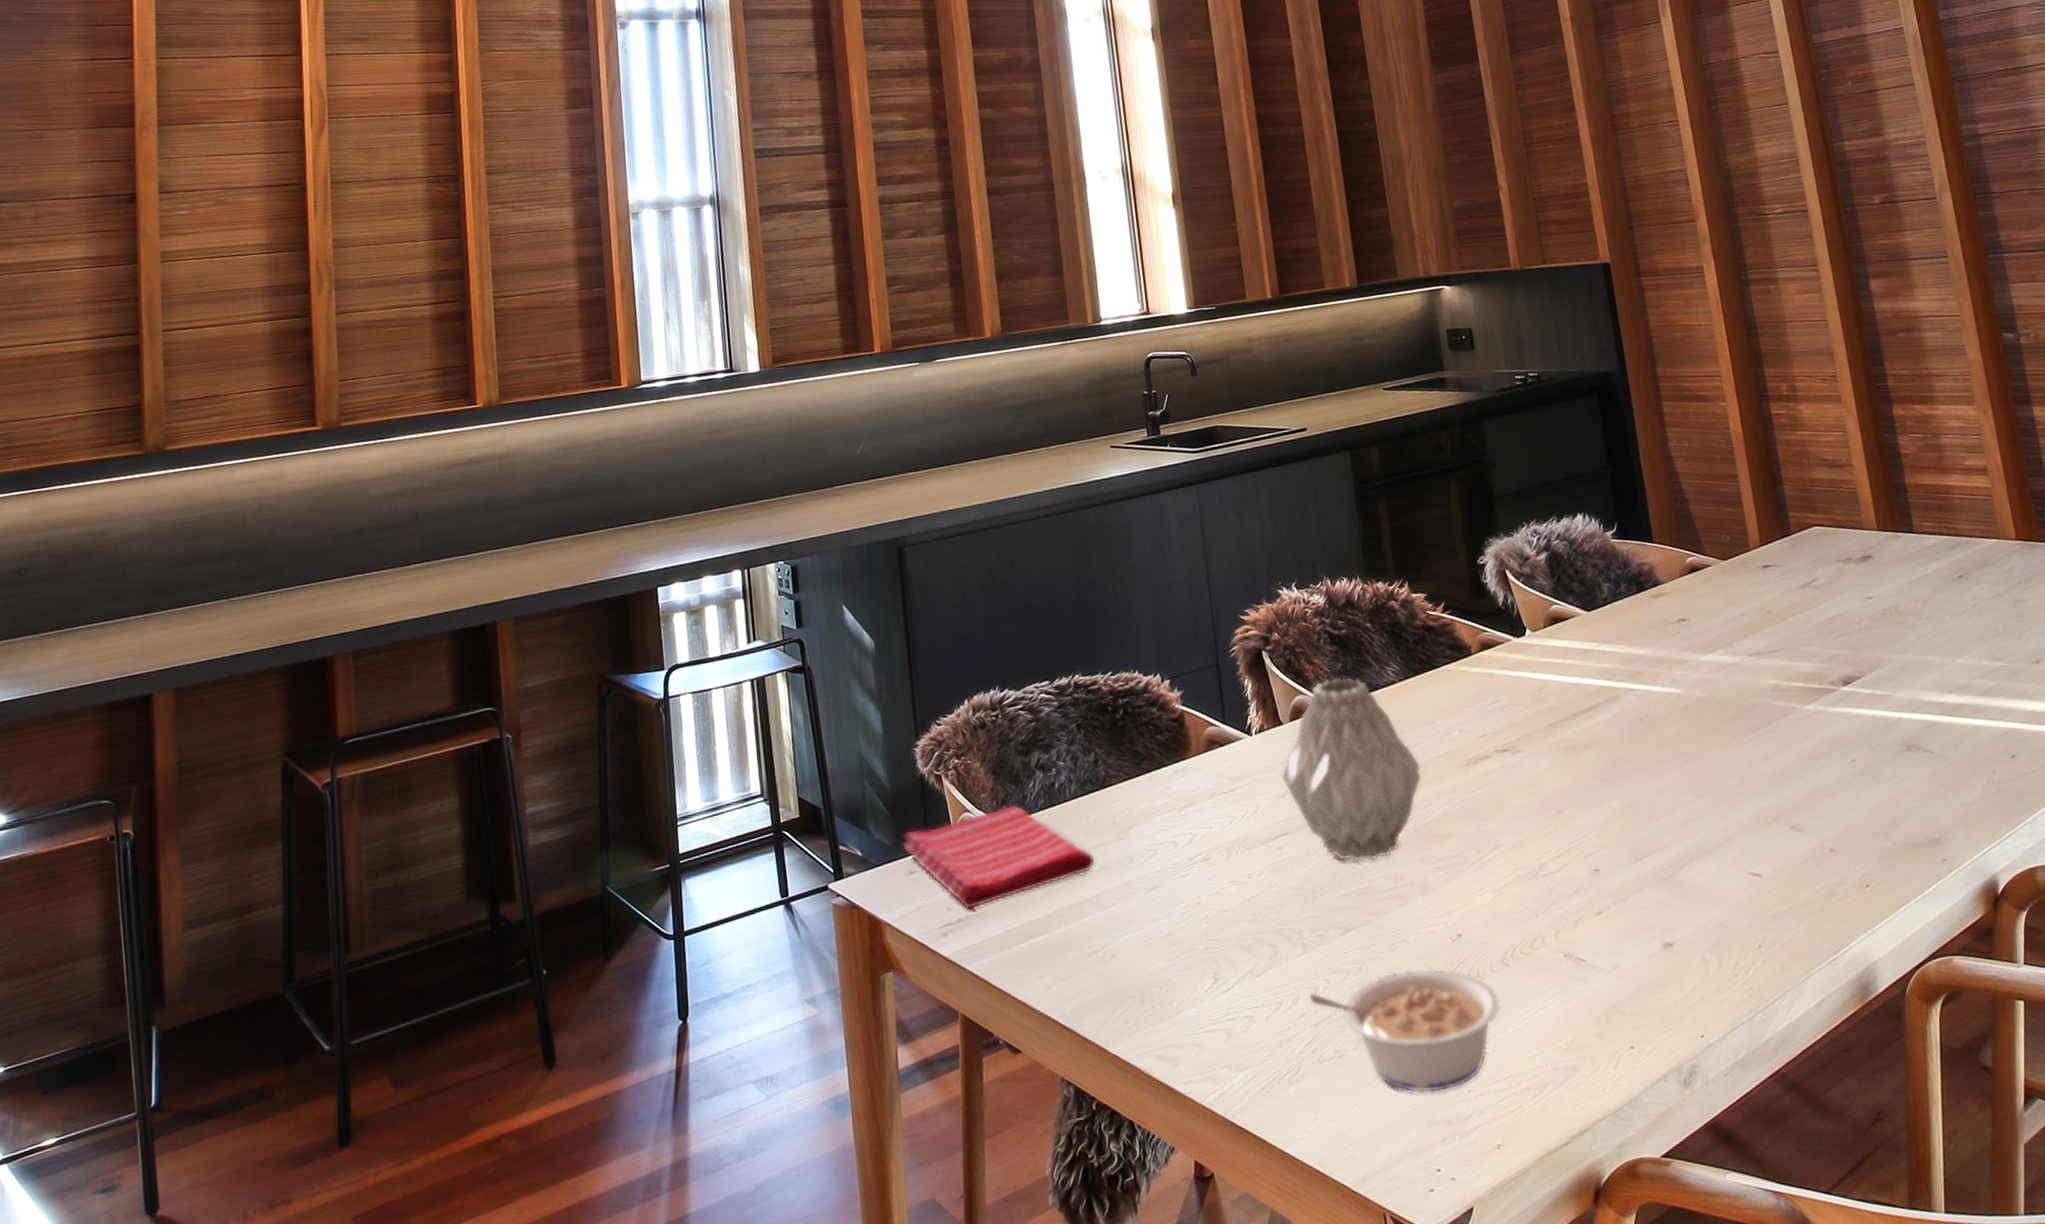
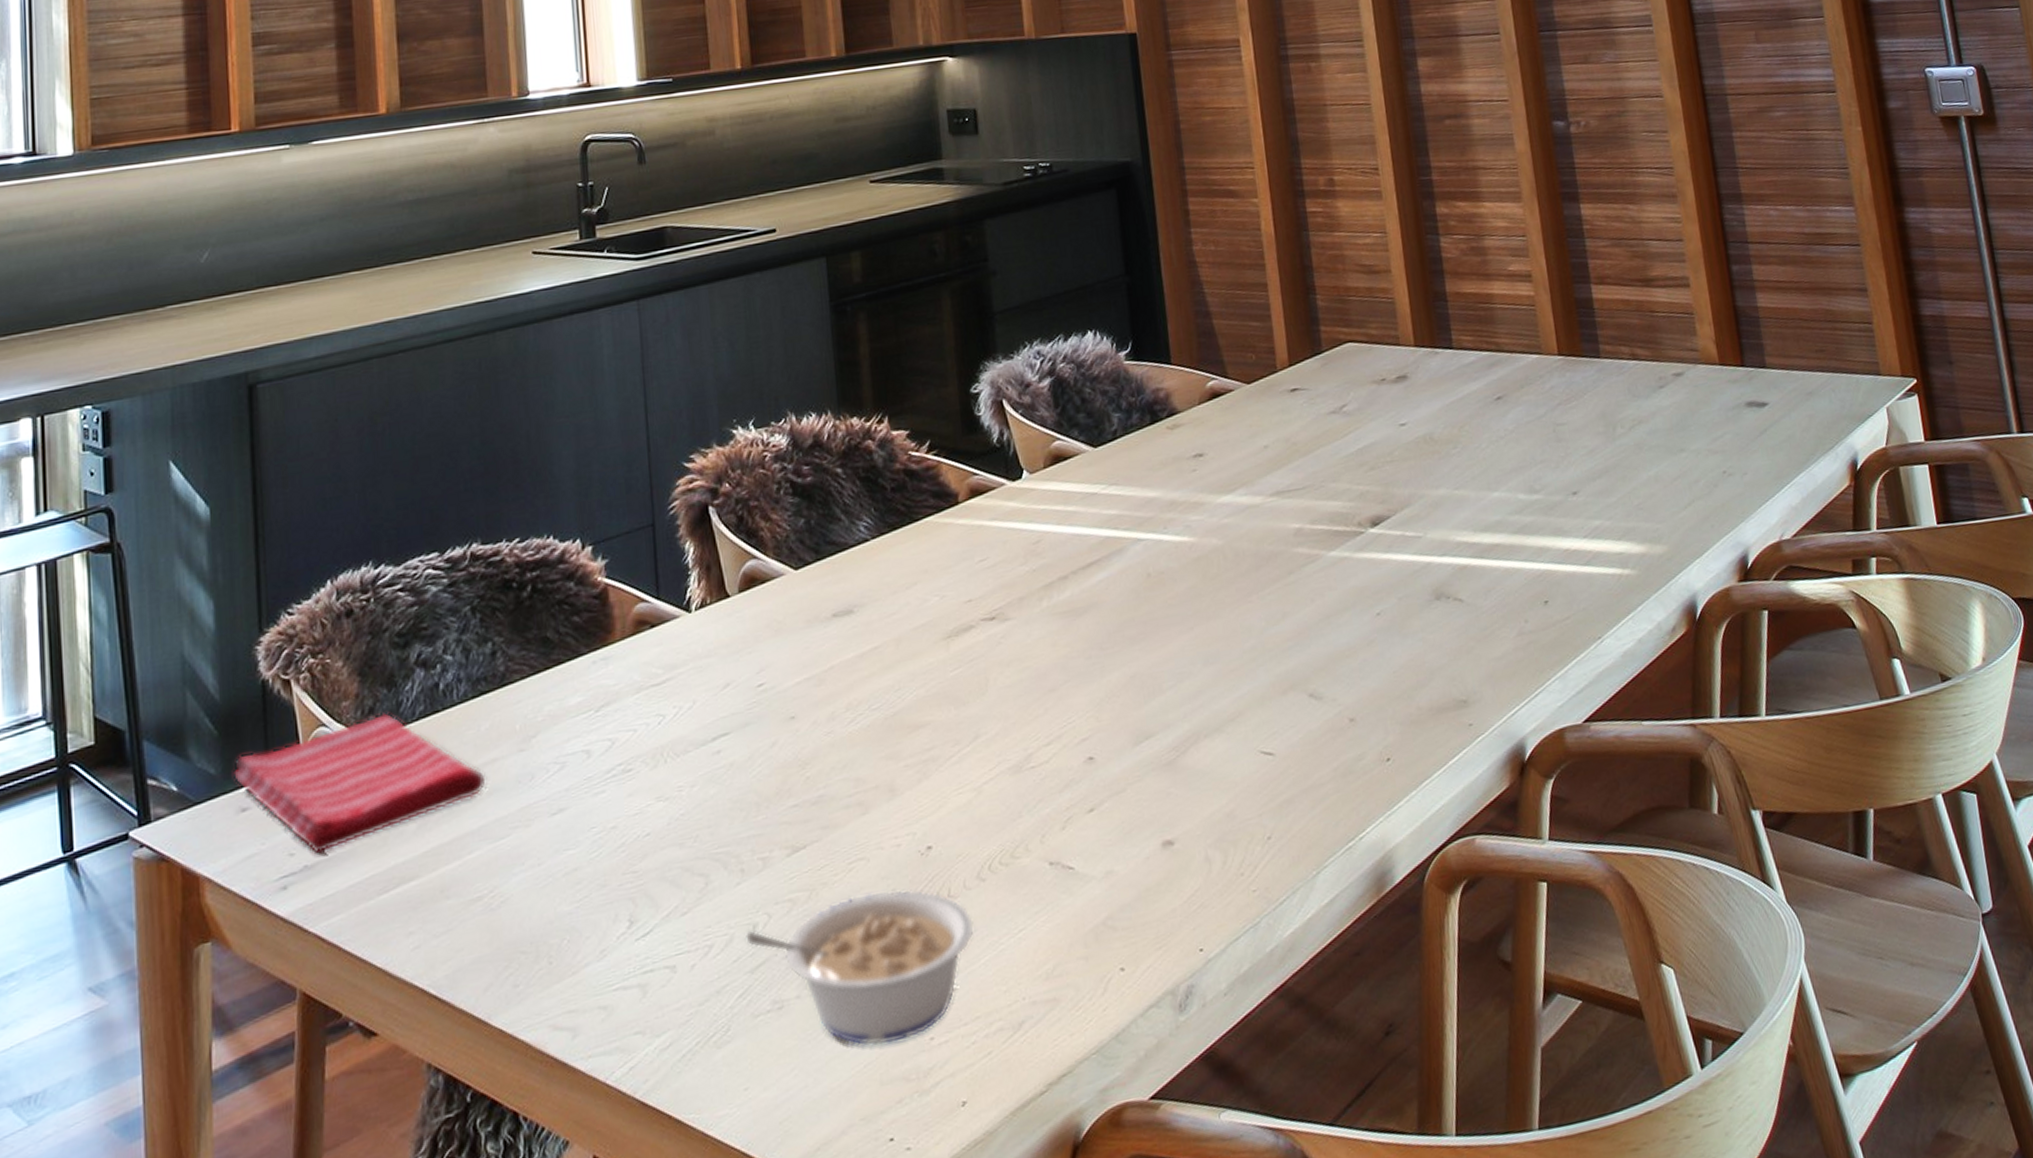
vase: present [1281,677,1422,862] -> none [724,535,894,764]

